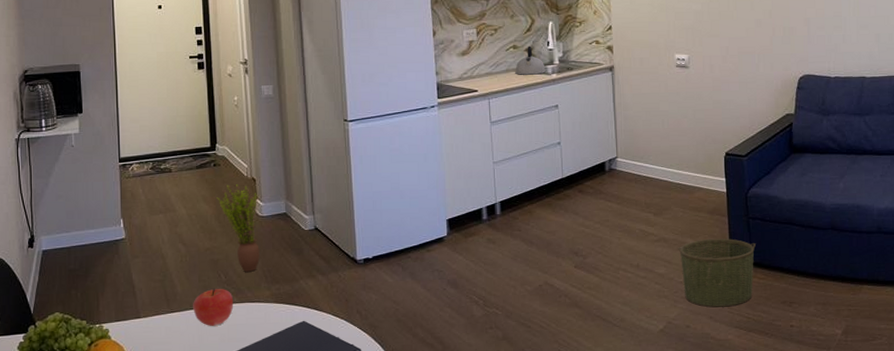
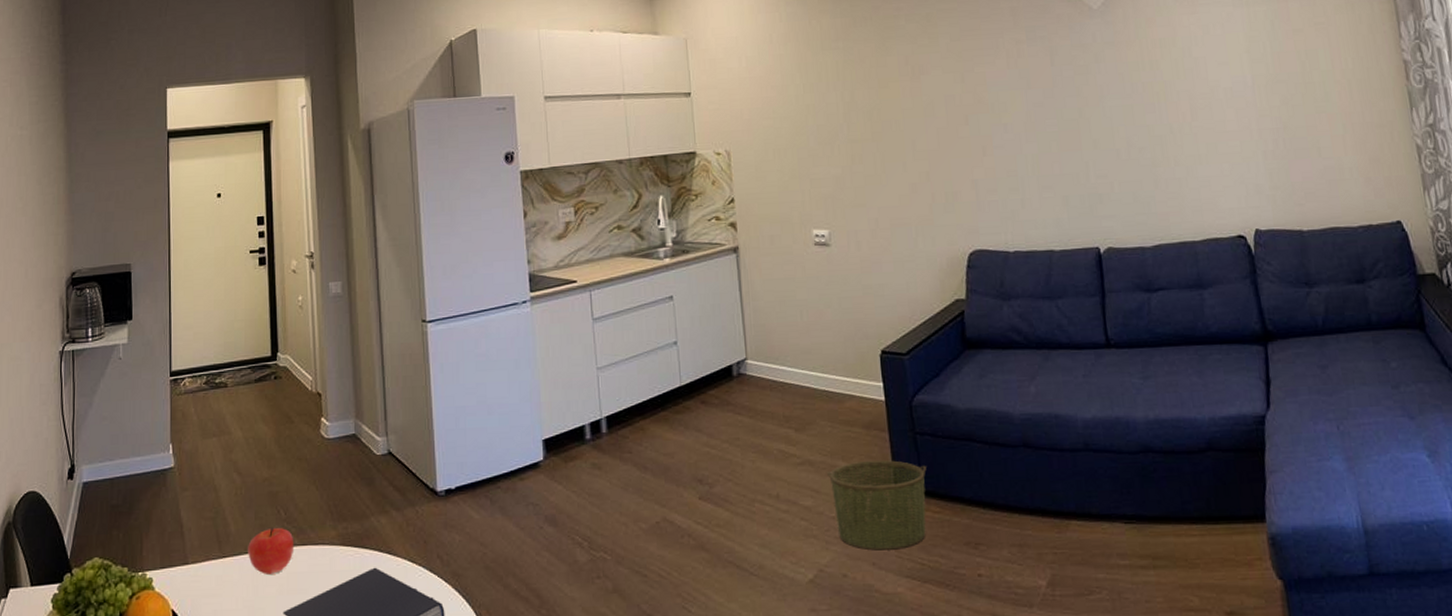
potted plant: present [217,184,260,272] -> none [277,400,325,507]
kettle: present [515,46,546,75] -> none [620,225,657,261]

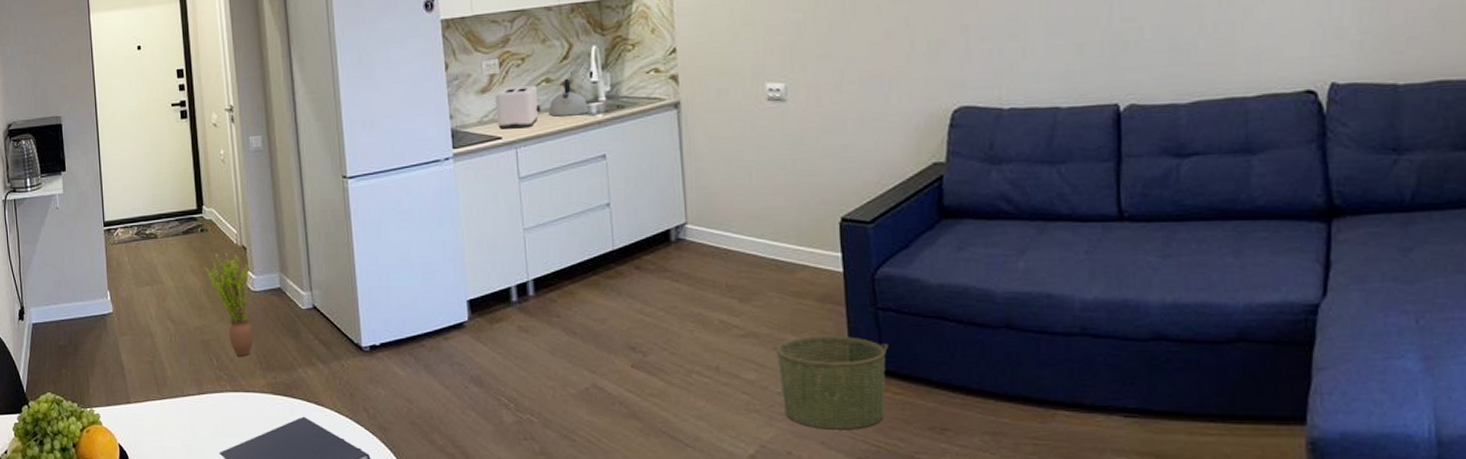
fruit: present [248,527,294,576] -> none [184,373,227,418]
potted plant: none [277,400,325,507] -> present [205,253,253,356]
toaster: none [570,232,614,273] -> present [495,86,541,129]
kettle: none [620,225,657,261] -> present [549,78,588,117]

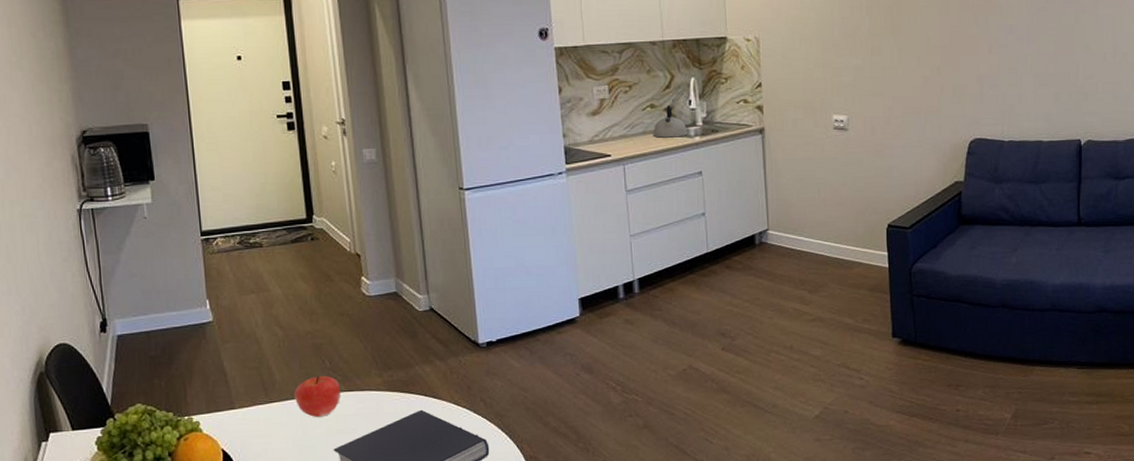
fruit: none [184,373,227,418] -> present [294,375,341,418]
potted plant: present [205,253,253,356] -> none [316,260,369,358]
toaster: present [495,86,541,129] -> none [605,110,647,148]
basket: present [774,335,888,430] -> none [835,317,920,392]

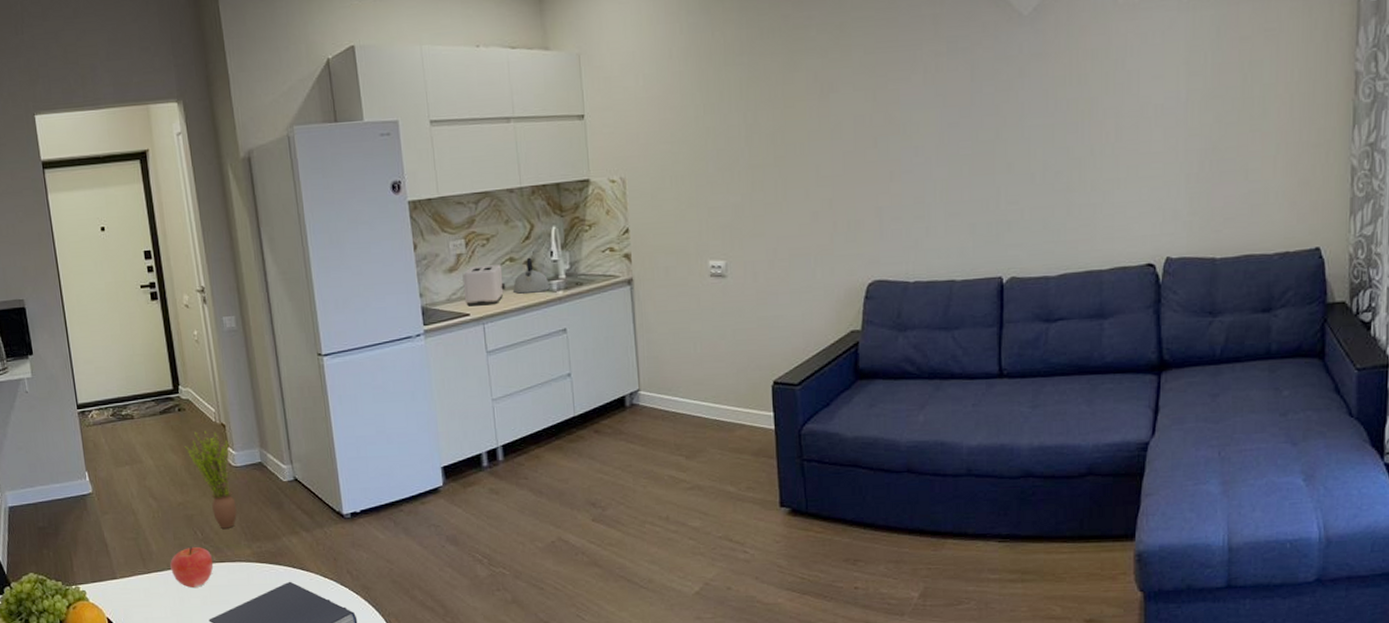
potted plant: none [316,260,369,358] -> present [185,431,237,529]
toaster: none [605,110,647,148] -> present [462,265,506,307]

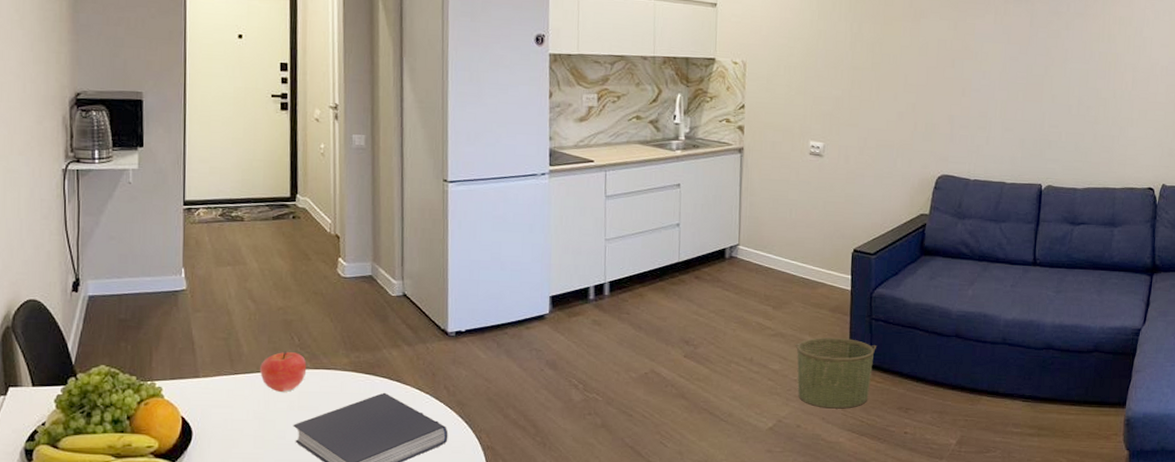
potted plant: present [185,431,237,529] -> none [294,240,343,336]
toaster: present [462,265,506,307] -> none [590,119,631,155]
kettle: present [513,257,550,294] -> none [636,117,670,150]
basket: none [716,484,812,566] -> present [795,337,876,409]

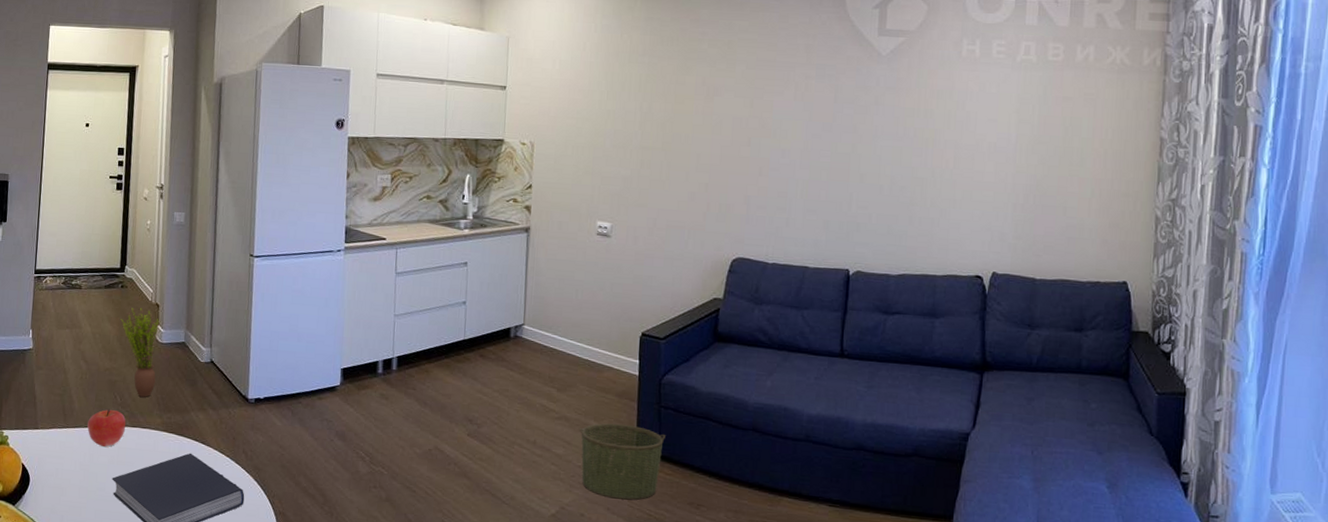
potted plant: none [294,240,343,336] -> present [121,307,161,397]

